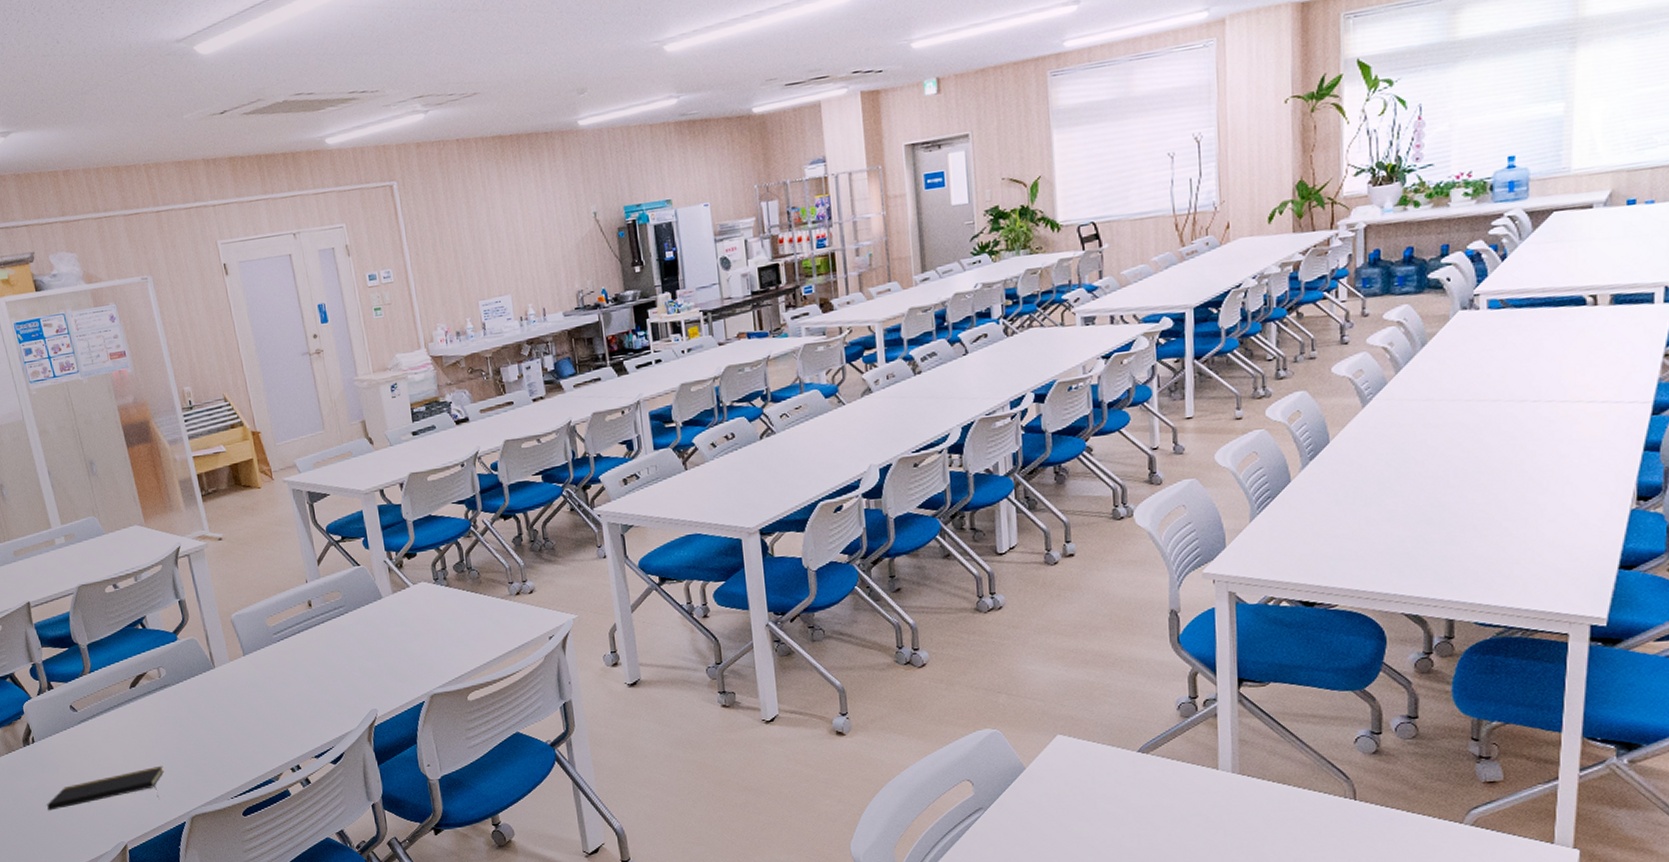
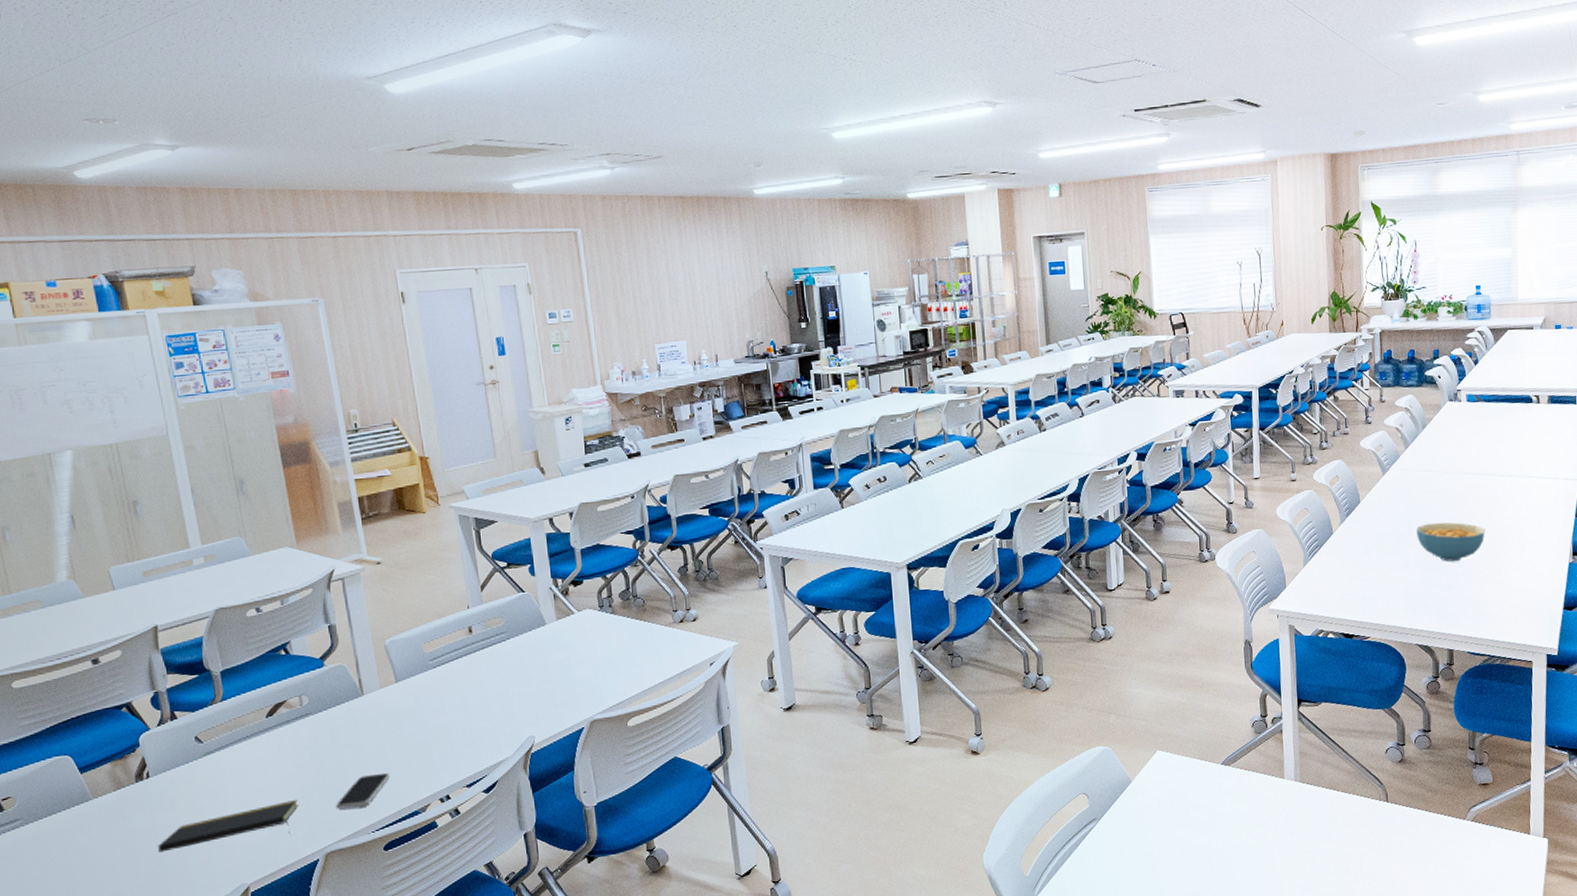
smartphone: none [197,742,244,776] -> present [336,772,390,810]
cereal bowl: none [1408,462,1507,512] -> present [1416,522,1485,561]

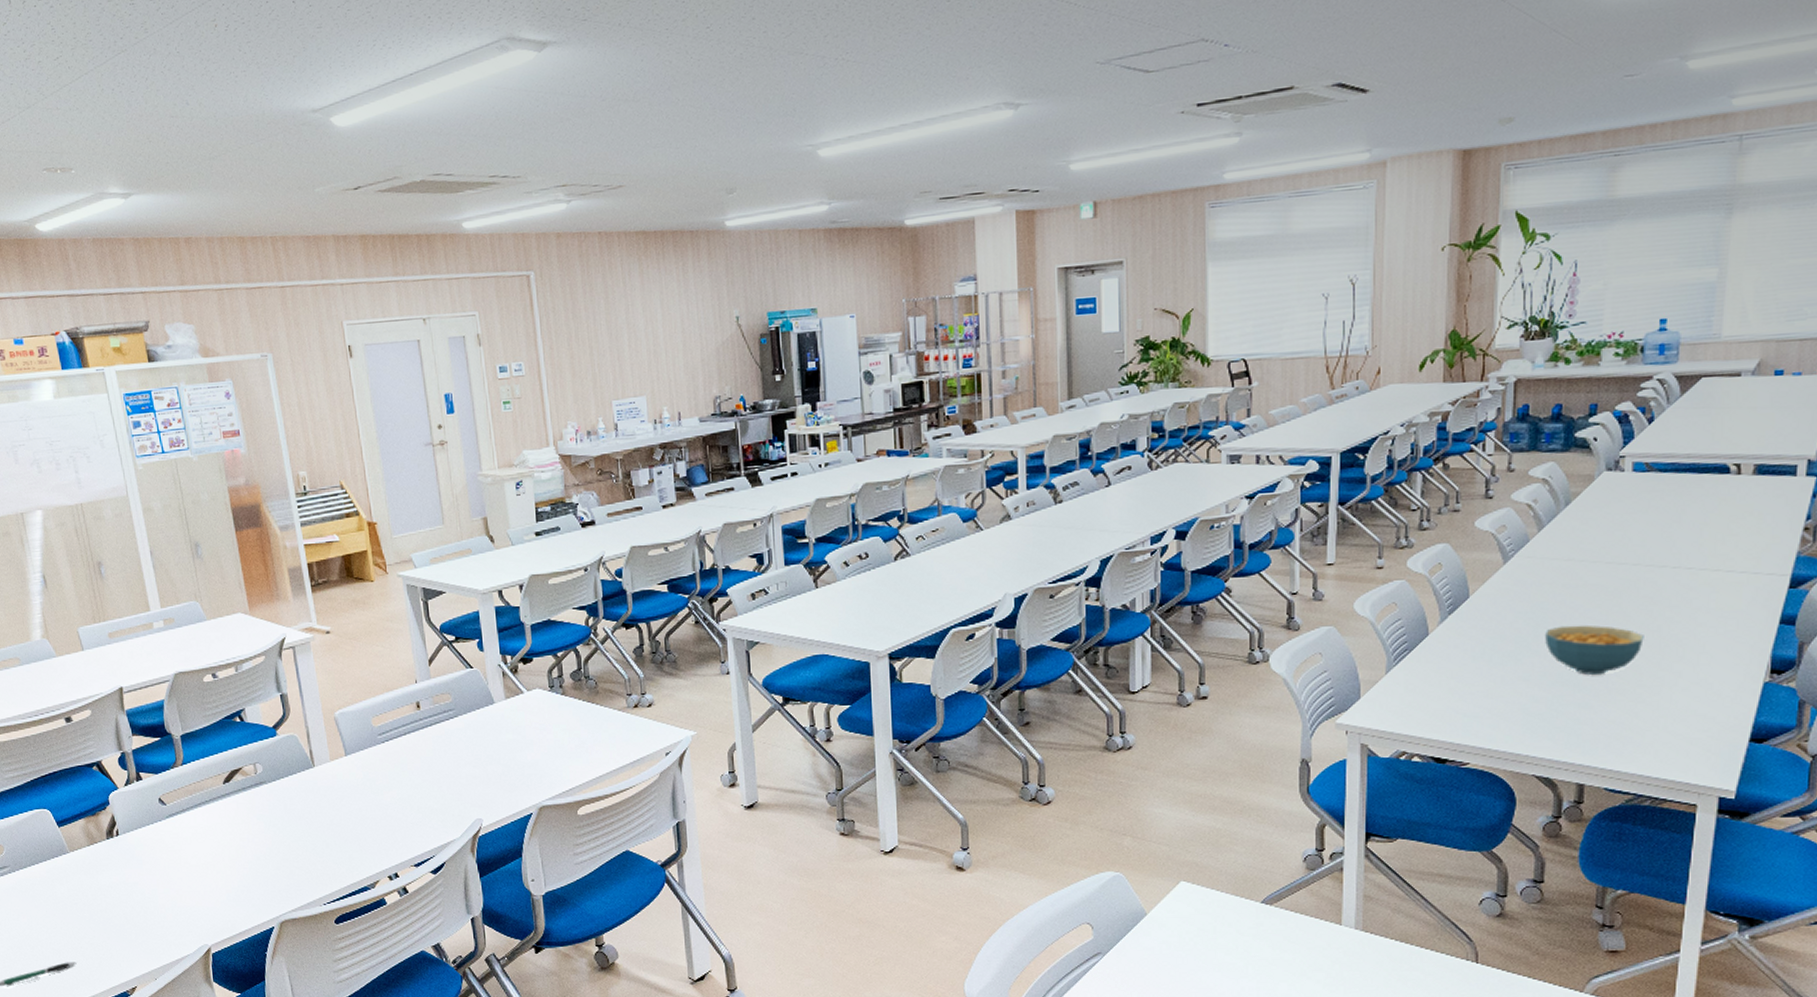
notepad: present [158,799,298,853] -> none [128,866,254,908]
smartphone: present [336,772,390,810] -> none [290,846,340,880]

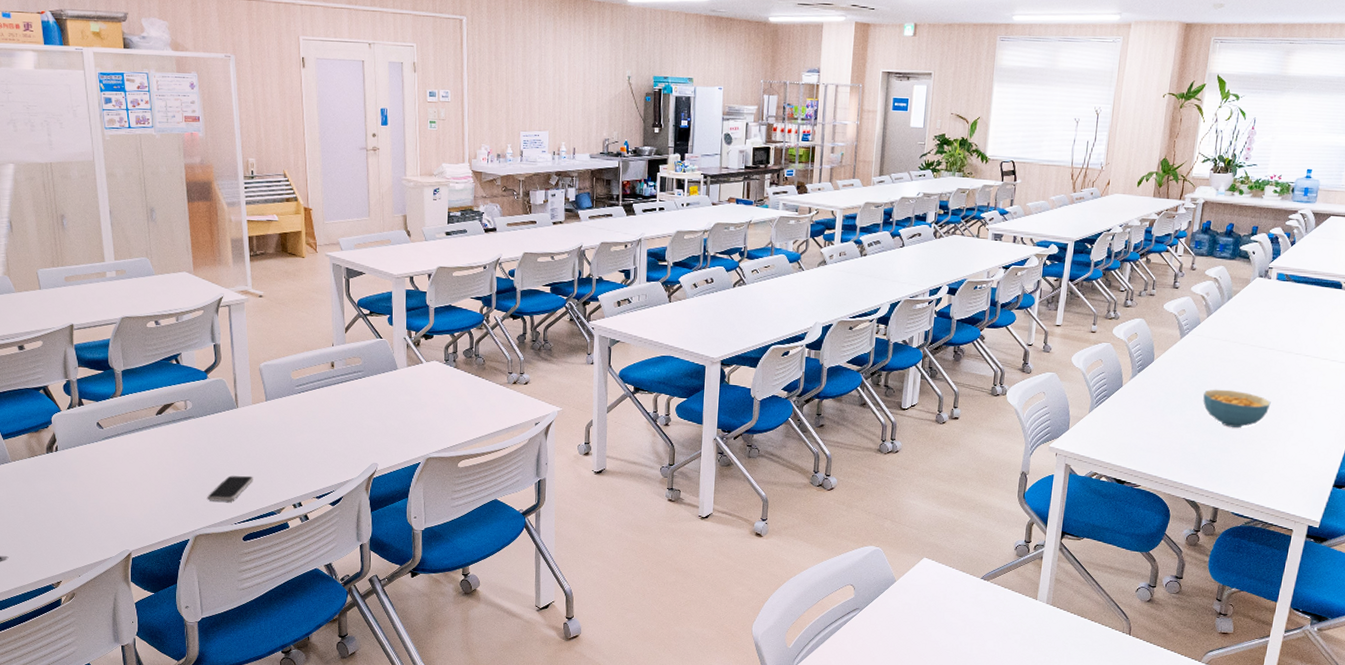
smartphone: none [290,846,340,880] -> present [207,475,253,502]

